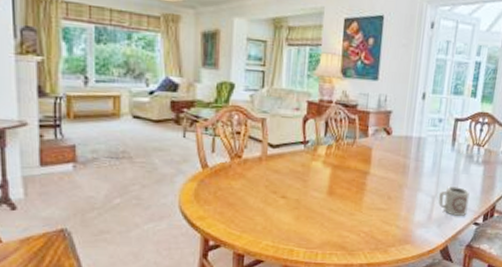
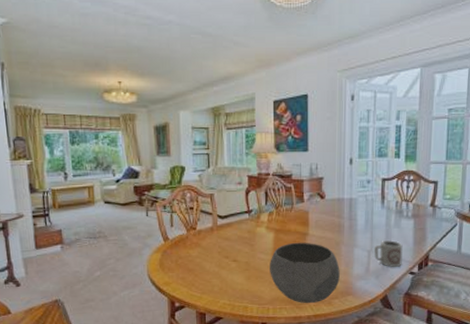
bowl: none [322,181,400,251] -> present [270,242,340,304]

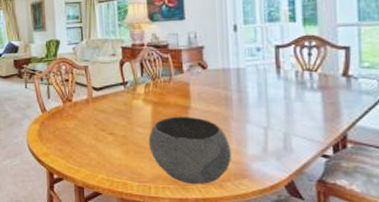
cup: present [374,240,403,268] -> none [272,116,310,149]

